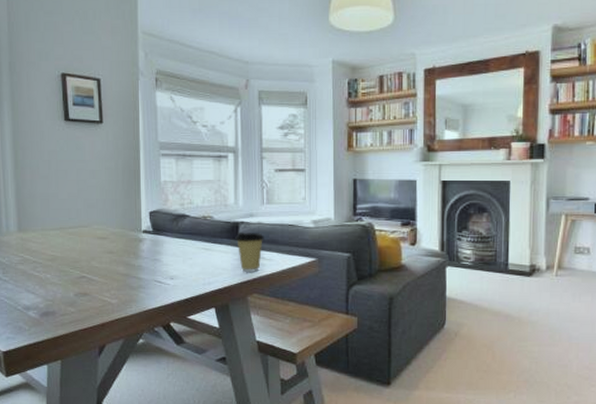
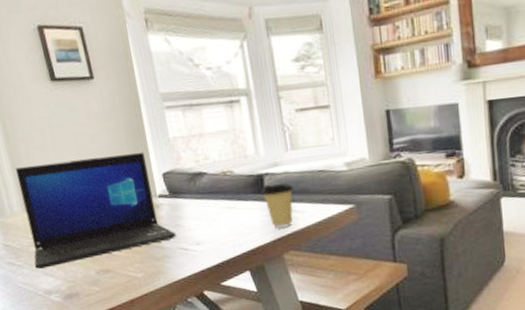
laptop: none [18,190,154,285] -> present [15,151,177,269]

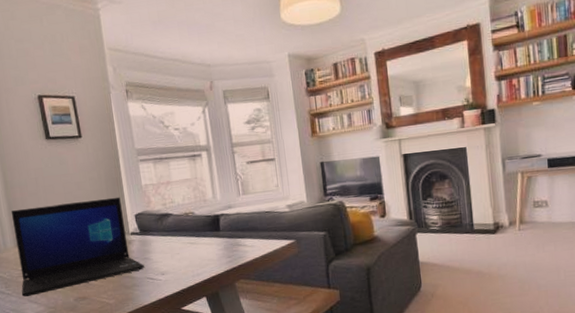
coffee cup: present [261,183,294,228] -> none [217,222,244,260]

